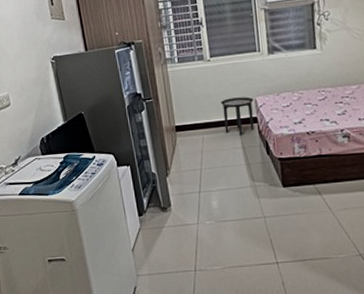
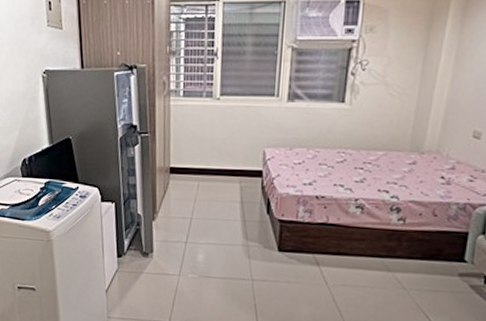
side table: present [220,96,254,135] -> none [223,145,262,188]

